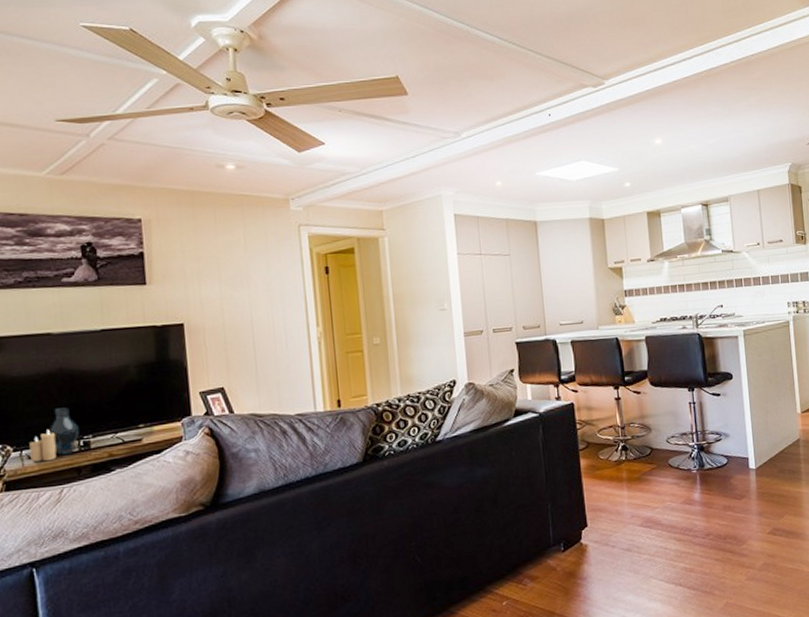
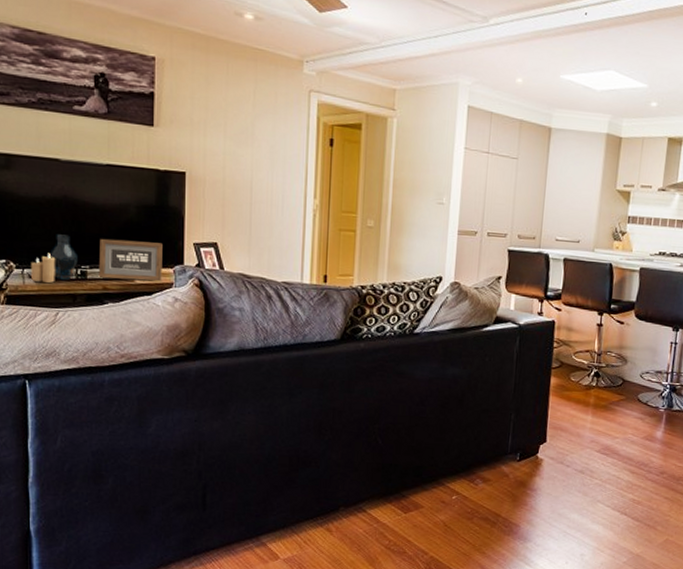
picture frame: none [101,398,171,446] -> present [98,238,163,282]

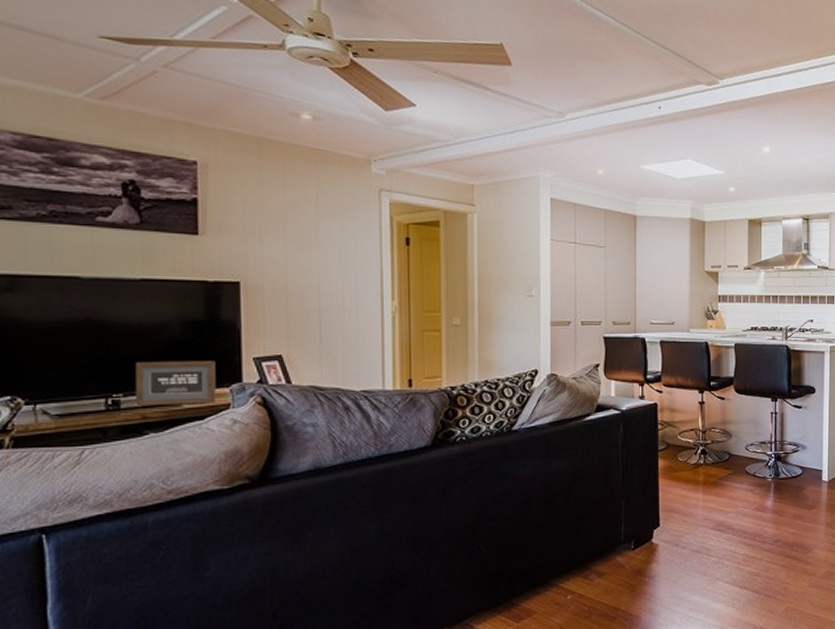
candle: present [31,252,55,284] -> none [45,383,79,419]
vase: present [49,234,79,281] -> none [69,361,109,414]

